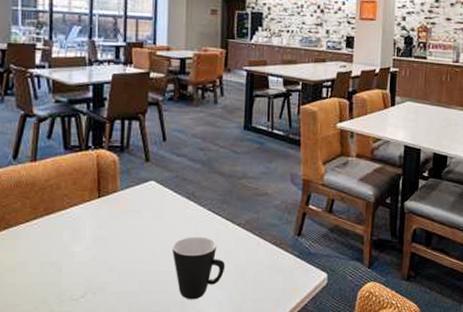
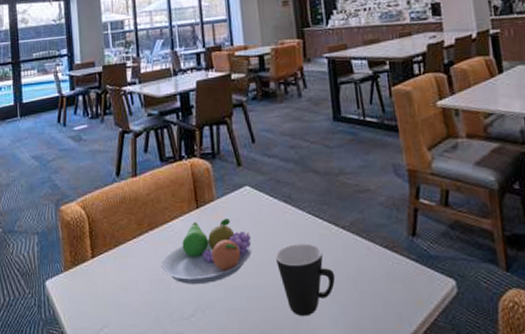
fruit bowl: none [54,210,151,269] -> present [161,219,252,285]

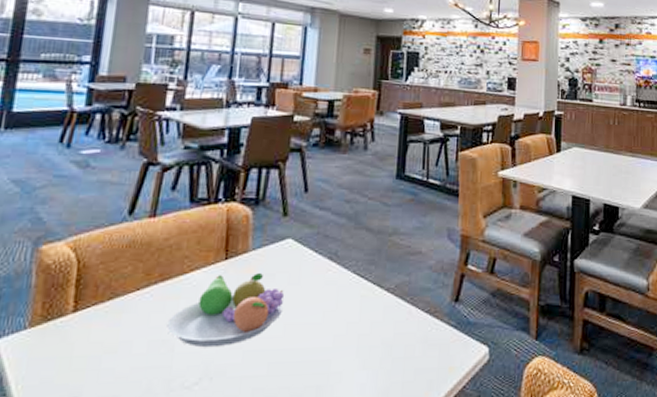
mug: present [275,243,336,317] -> none [308,305,371,385]

